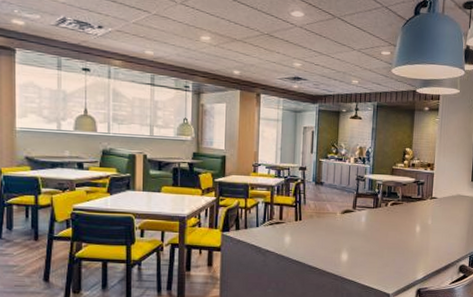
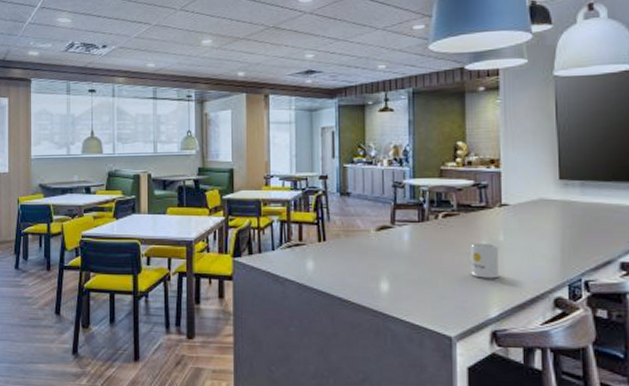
mug: none [405,226,428,252] -> present [467,244,500,279]

